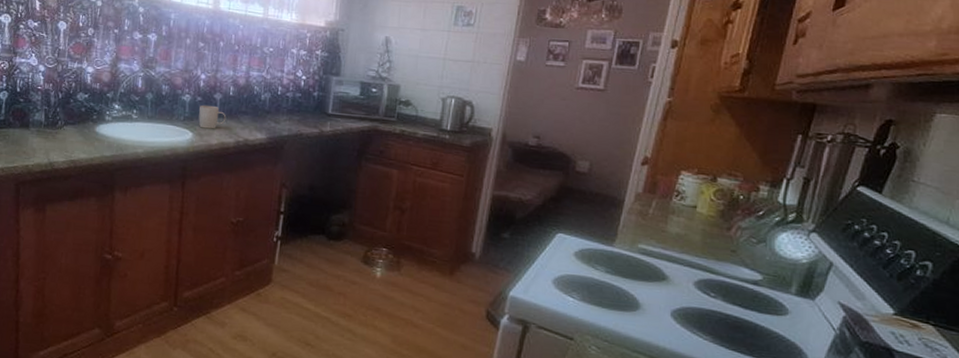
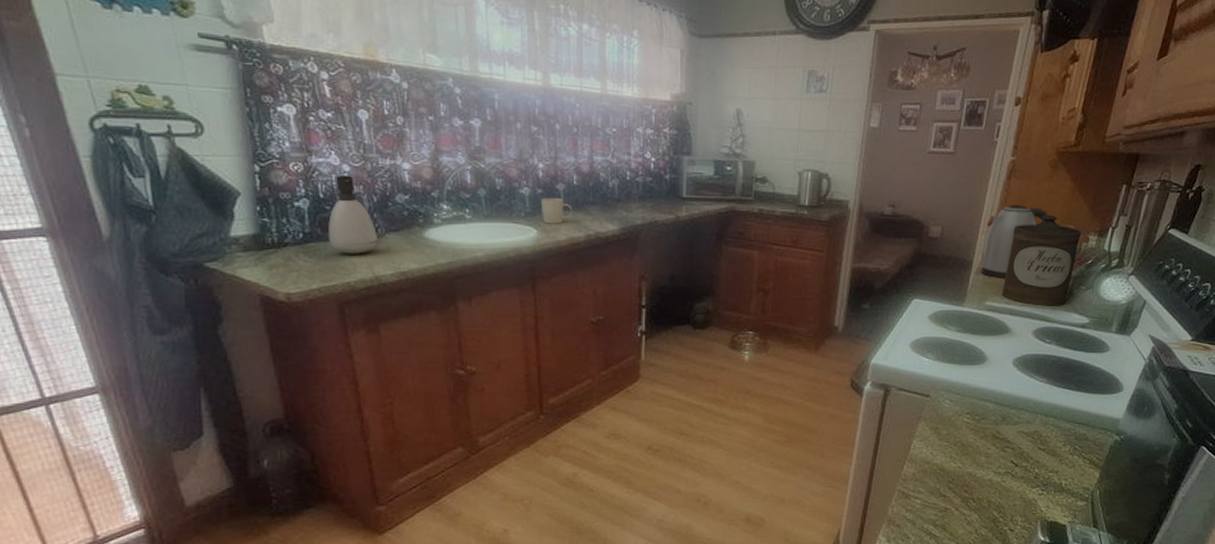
soap dispenser: none [17,73,58,142] -> present [327,175,379,254]
kettle: none [634,146,711,223] -> present [981,205,1048,279]
canister: none [657,159,750,258] -> present [1001,214,1082,306]

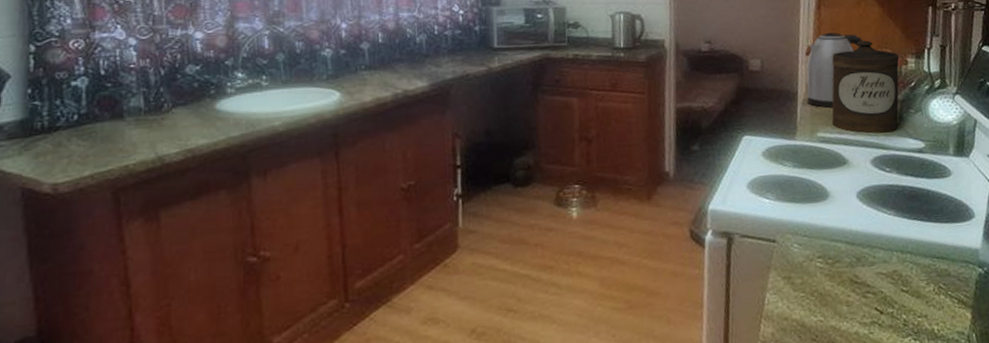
soap dispenser: present [327,175,379,254] -> none [106,48,164,134]
mug: present [540,197,573,224] -> none [343,57,379,85]

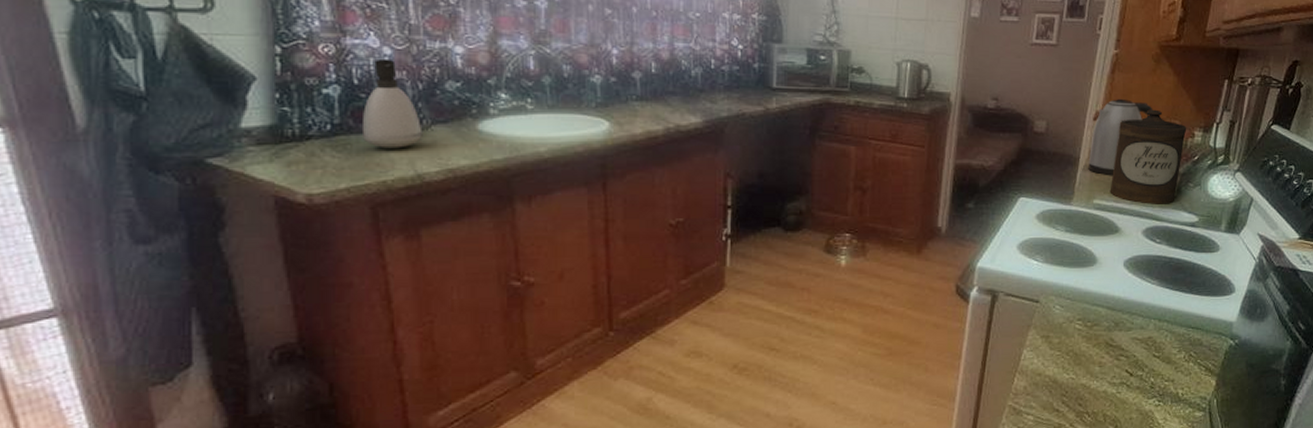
soap dispenser: none [106,48,164,134] -> present [361,58,423,149]

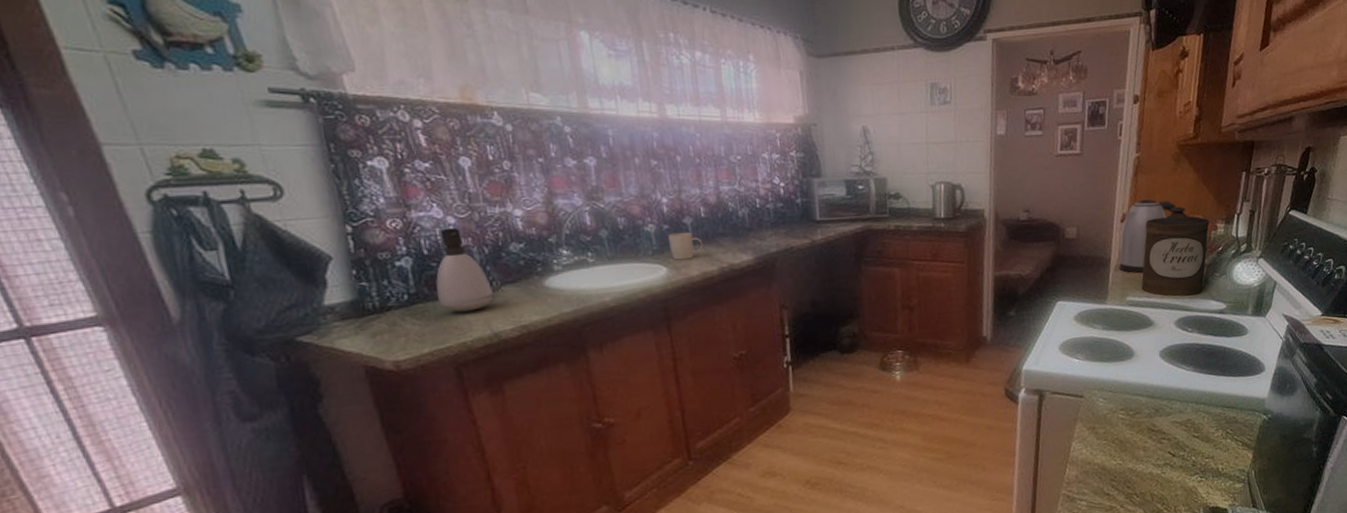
mug: none [613,86,650,116] -> present [667,232,704,260]

